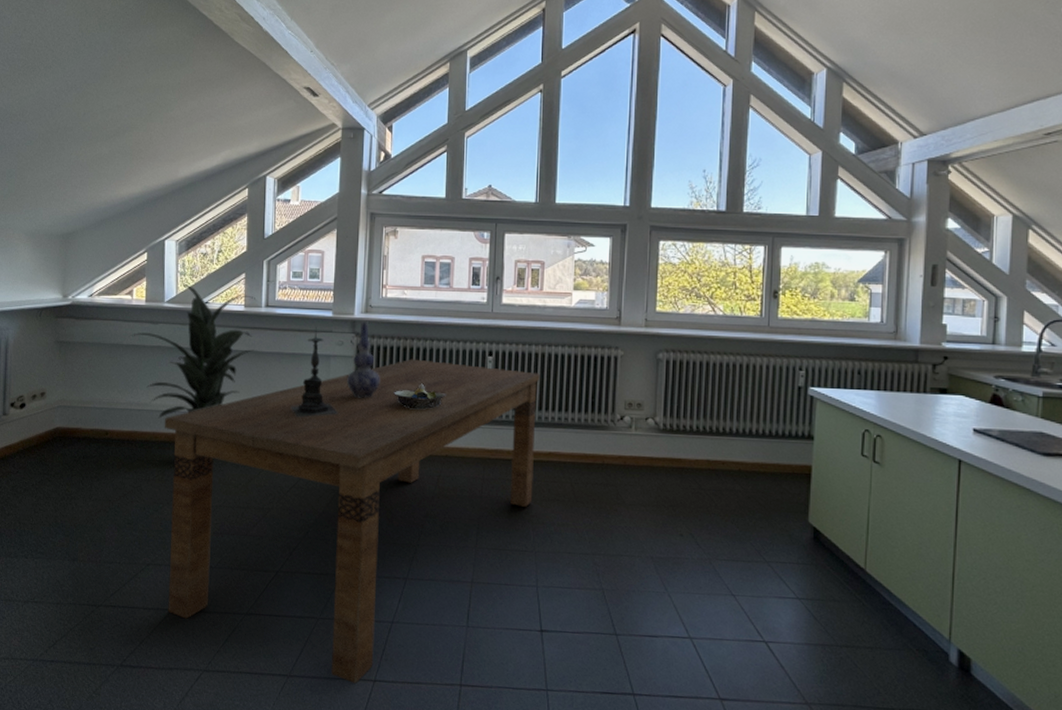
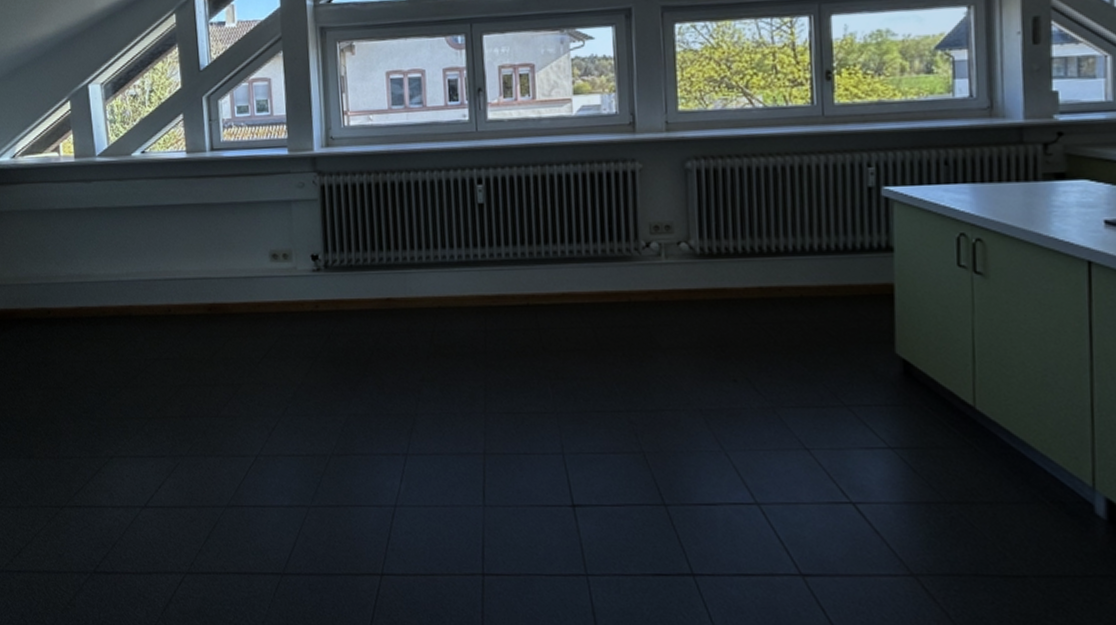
indoor plant: present [129,284,255,419] -> none [61,133,203,291]
dining table: present [164,359,540,684] -> none [110,195,548,579]
candle holder: present [290,327,339,418] -> none [251,169,308,276]
vase: present [347,320,380,398] -> none [313,155,352,248]
decorative bowl: present [394,383,446,410] -> none [369,224,432,256]

